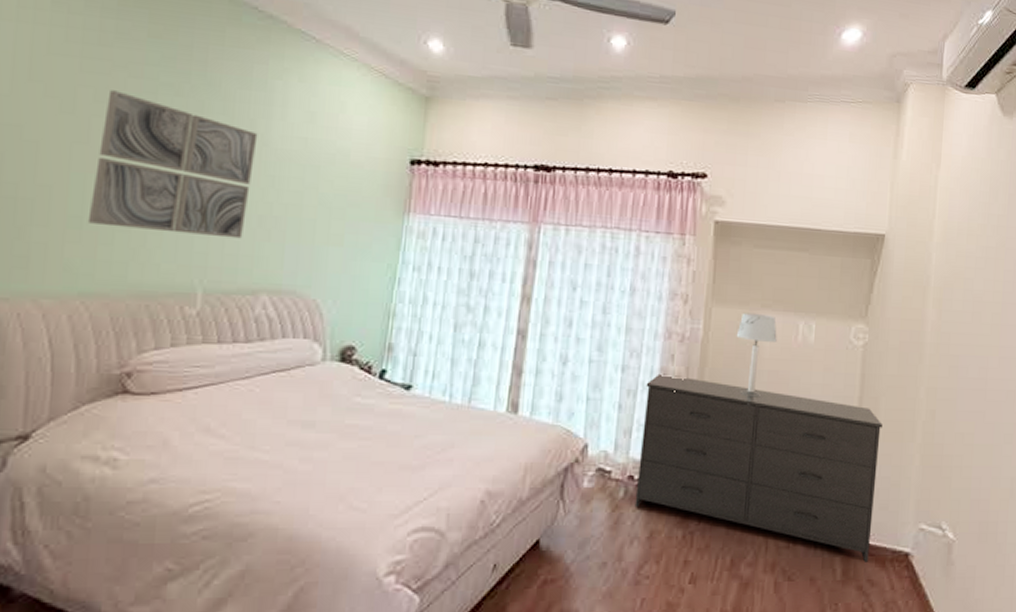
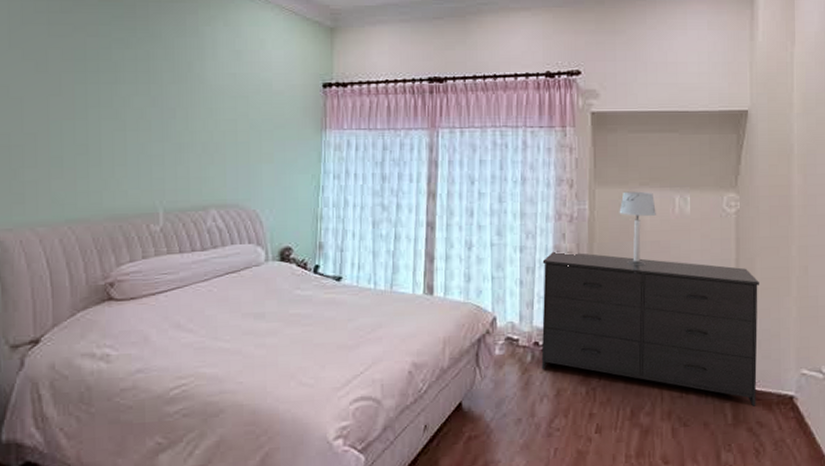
wall art: present [87,90,258,239] -> none [66,49,195,164]

